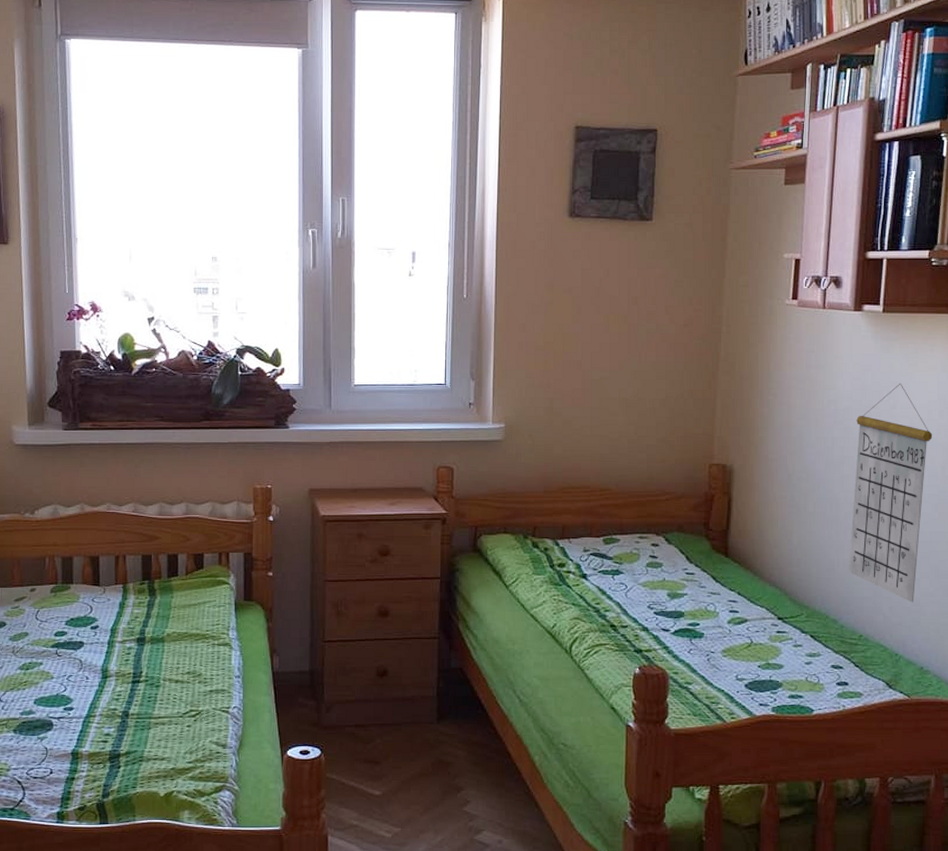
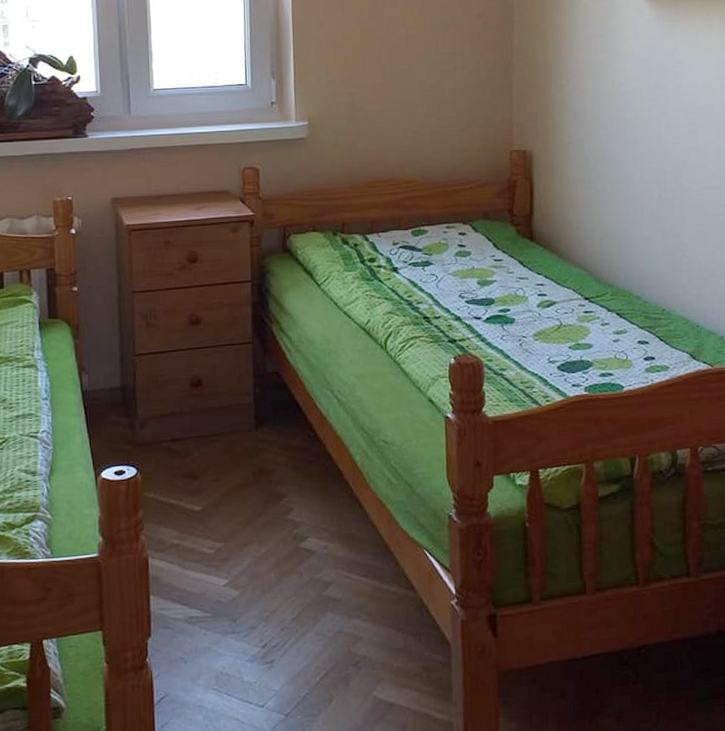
calendar: present [848,383,933,603] -> none [645,62,717,275]

